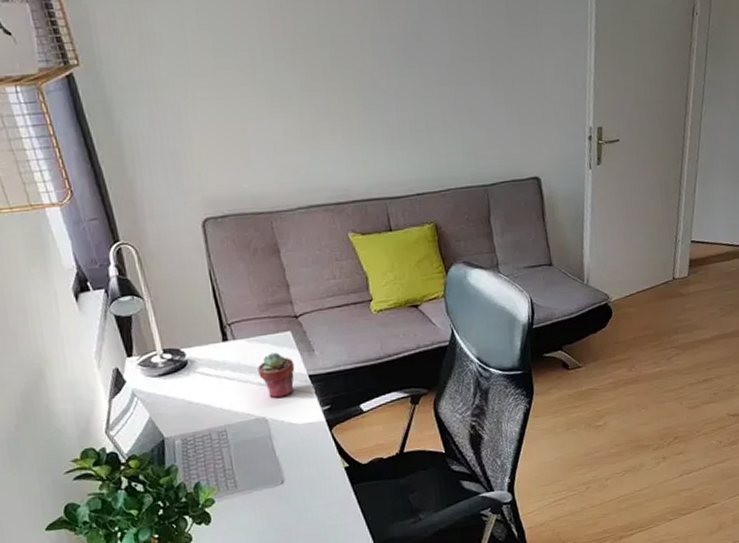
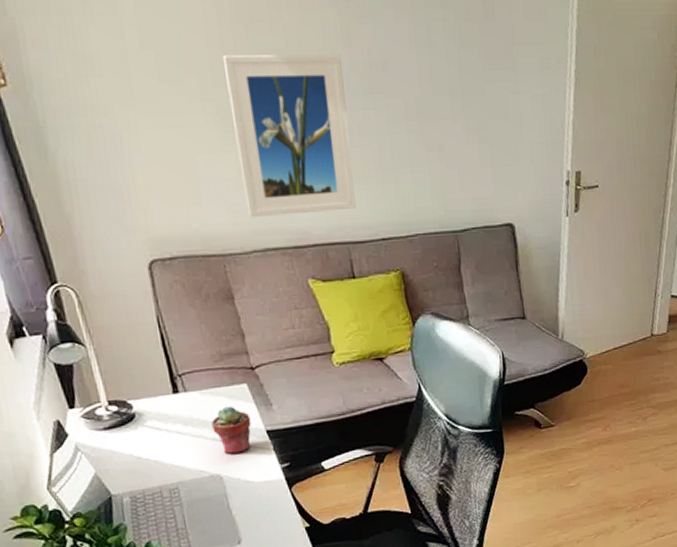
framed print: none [271,28,393,178] -> present [222,54,356,218]

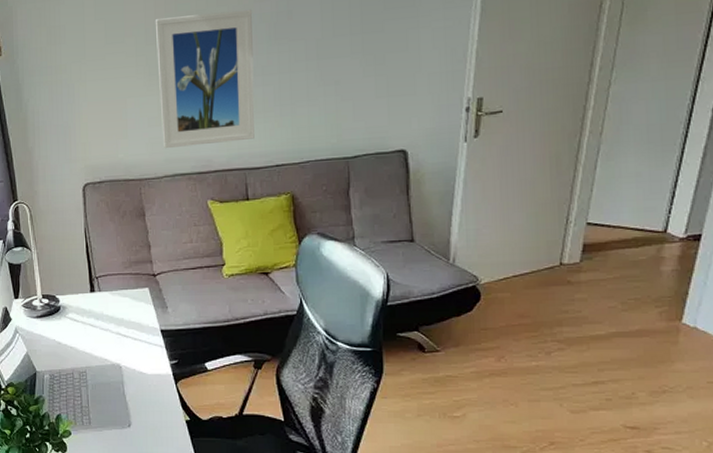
potted succulent: present [211,406,252,455] -> none [117,306,149,348]

